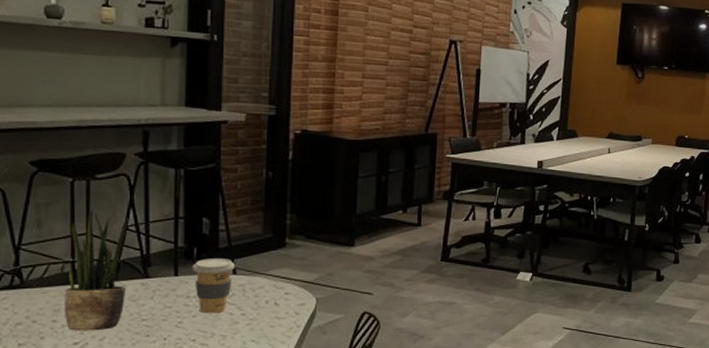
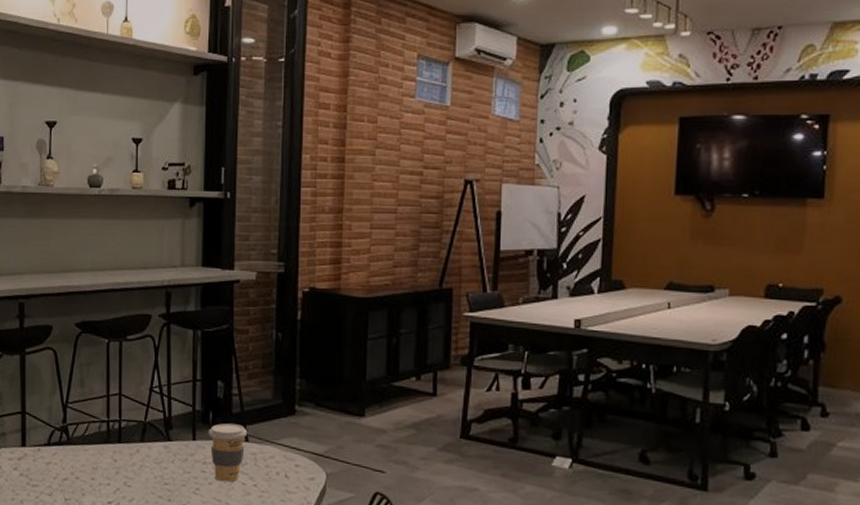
potted plant: present [65,209,128,331] -> none [101,370,153,492]

